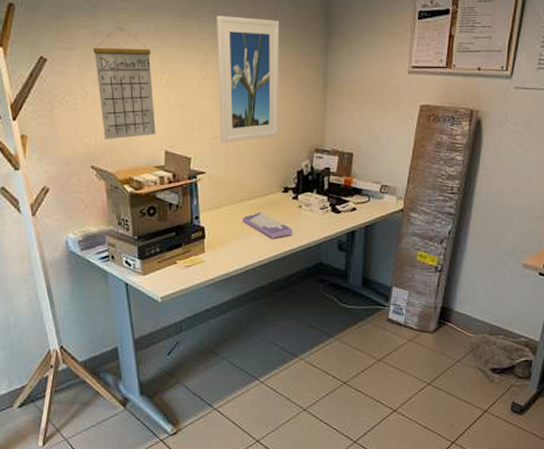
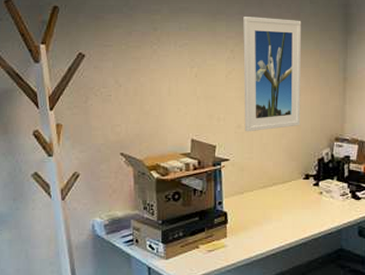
calendar: present [93,26,156,140] -> none [128,26,184,129]
keyboard: present [242,212,293,239] -> none [264,198,314,224]

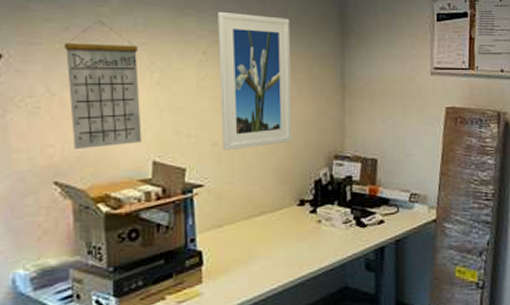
calendar: none [128,26,184,129] -> present [64,20,142,150]

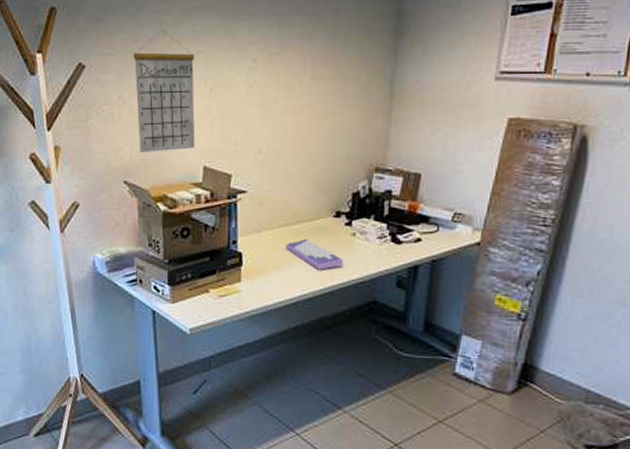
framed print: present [218,12,293,151] -> none [265,16,341,159]
keyboard: none [250,229,312,261] -> present [285,238,344,270]

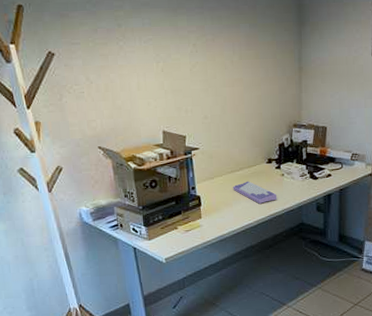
calendar: present [133,30,195,153] -> none [95,22,154,123]

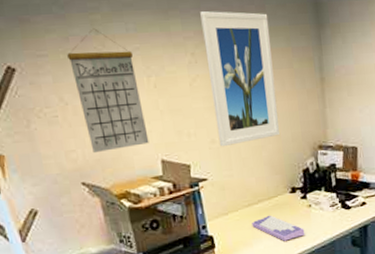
calendar: none [95,22,154,123] -> present [67,28,149,154]
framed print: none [203,10,262,122] -> present [200,11,281,147]

